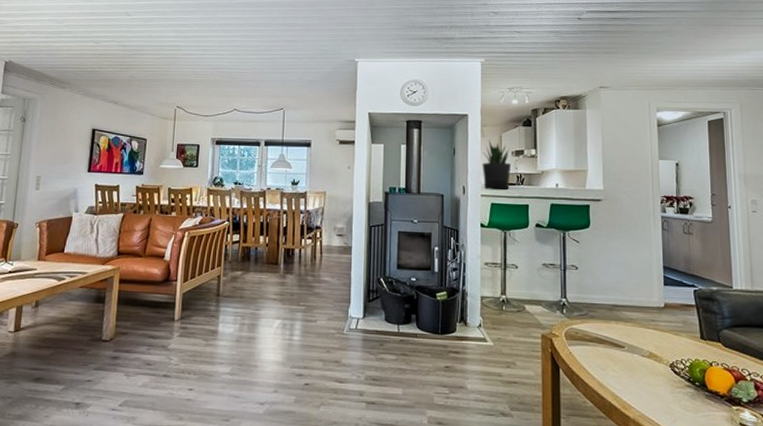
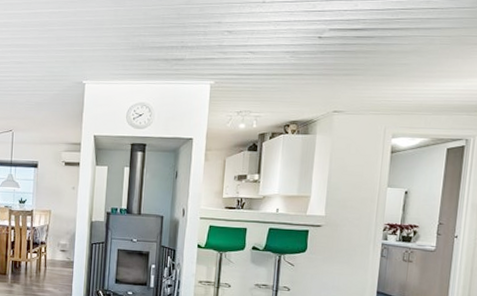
planter: present [482,140,512,191] -> none [203,164,233,214]

